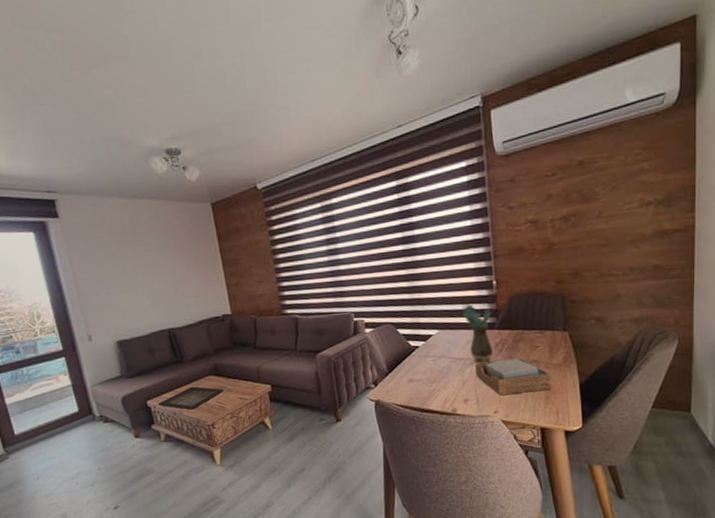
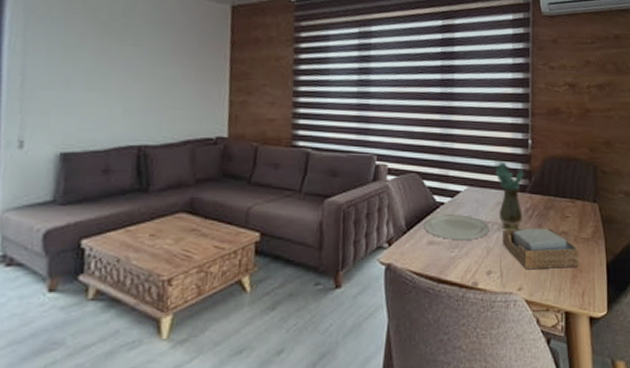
icon panel: present [157,386,224,410] -> none [96,225,196,257]
plate: none [402,354,462,377] -> present [423,214,489,240]

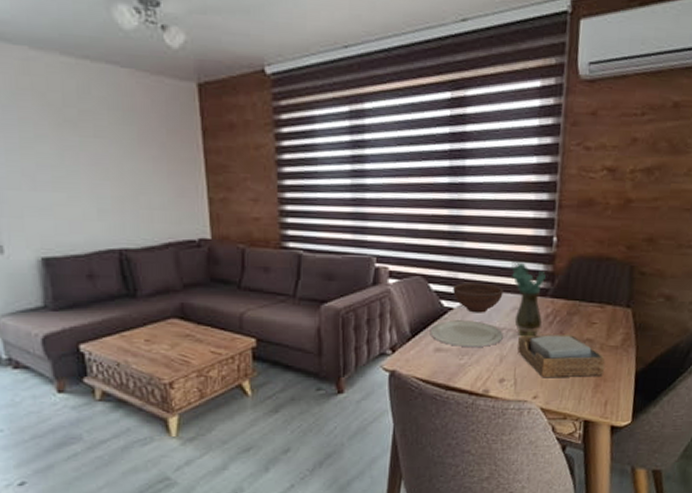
bowl: none [444,180,488,208] -> present [453,283,504,313]

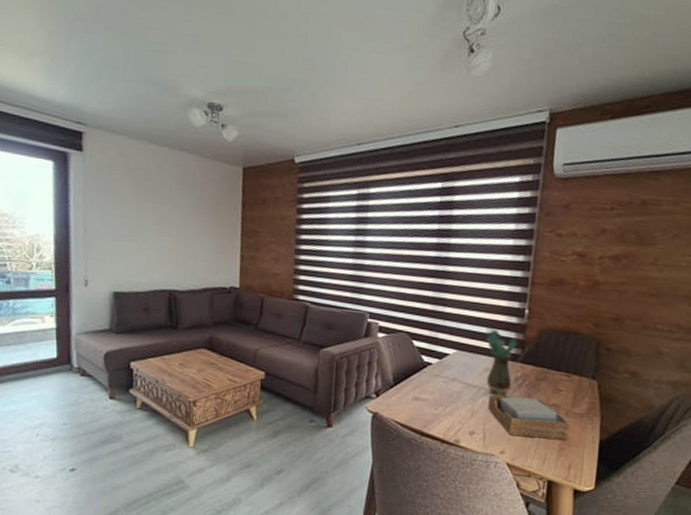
plate: present [430,320,503,347] -> none [410,374,475,401]
bowl: present [453,283,504,313] -> none [433,342,478,371]

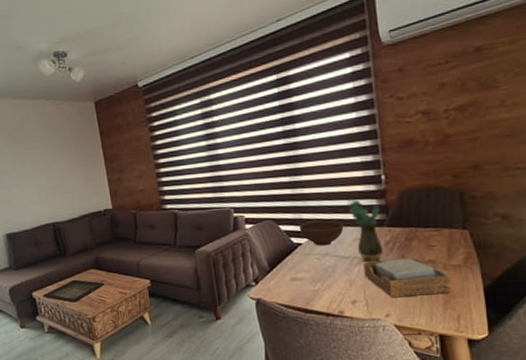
icon panel: none [141,356,214,382] -> present [42,279,105,303]
bowl: none [433,342,478,371] -> present [299,220,344,246]

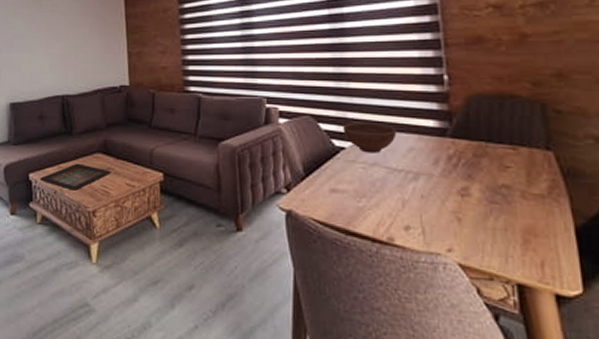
vase: present [347,198,383,263] -> none [401,99,444,181]
napkin holder: present [363,258,452,298] -> none [420,178,533,230]

